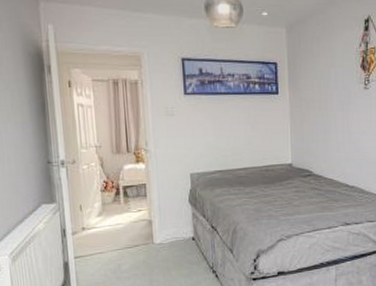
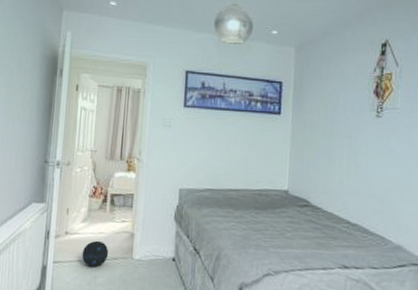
ball: none [102,231,130,257] -> present [81,240,109,267]

